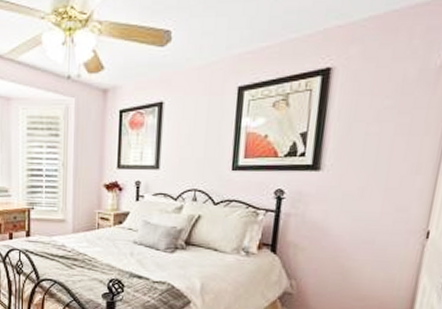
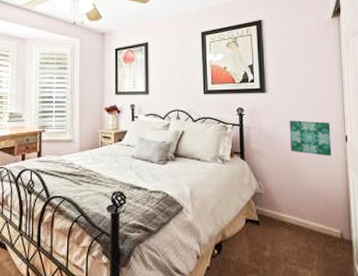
wall art: none [341,208,408,257] -> present [289,120,332,157]

